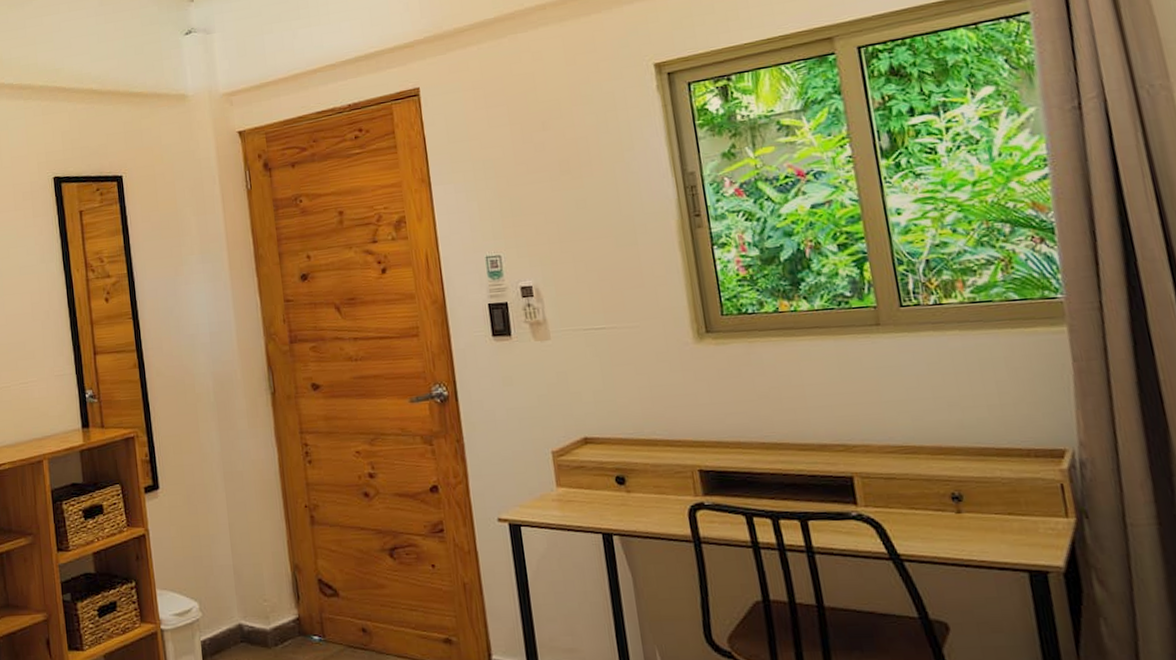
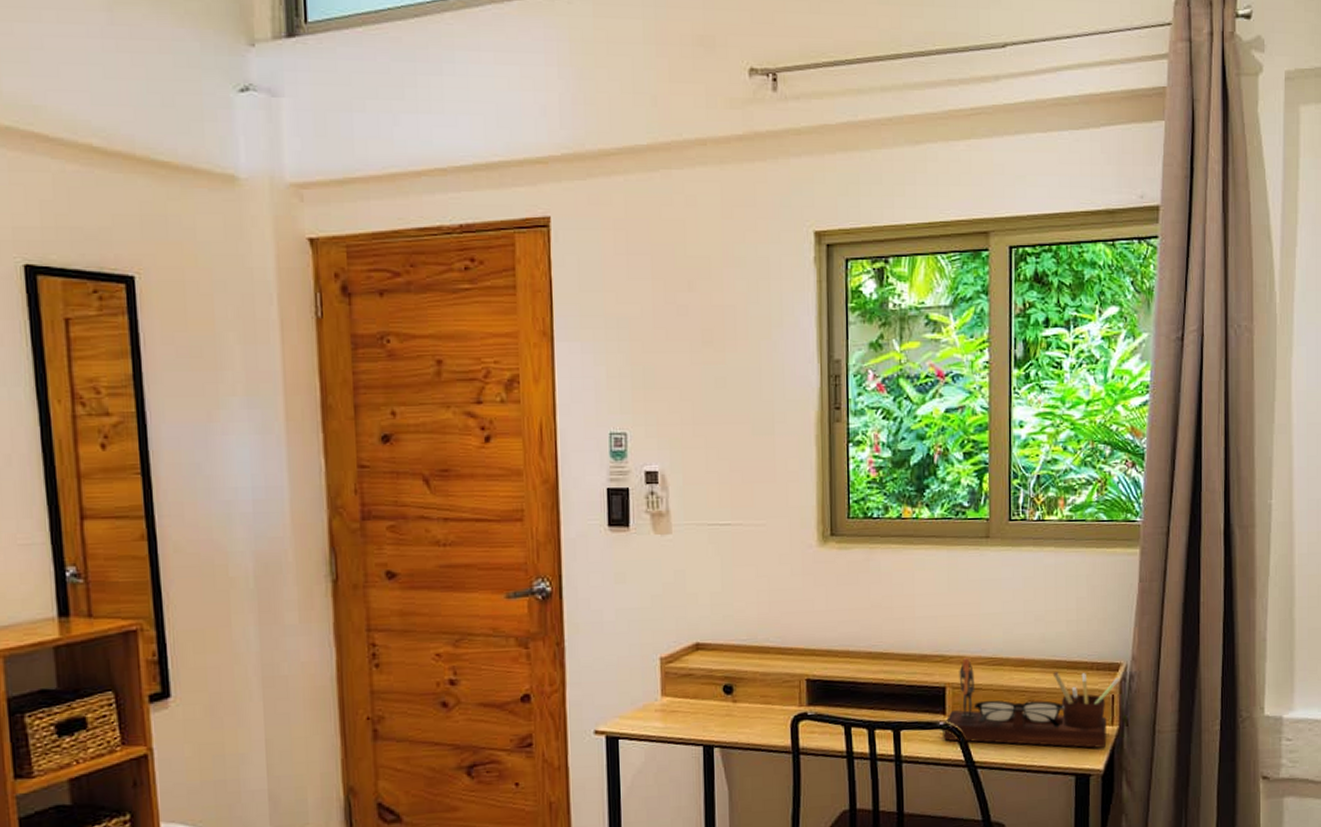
desk organizer: none [856,446,1068,543] -> present [943,658,1120,749]

